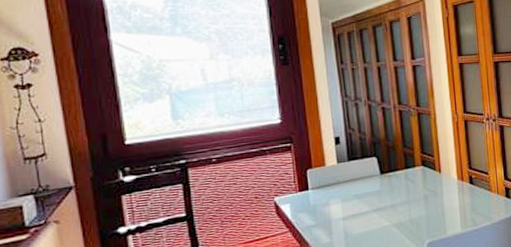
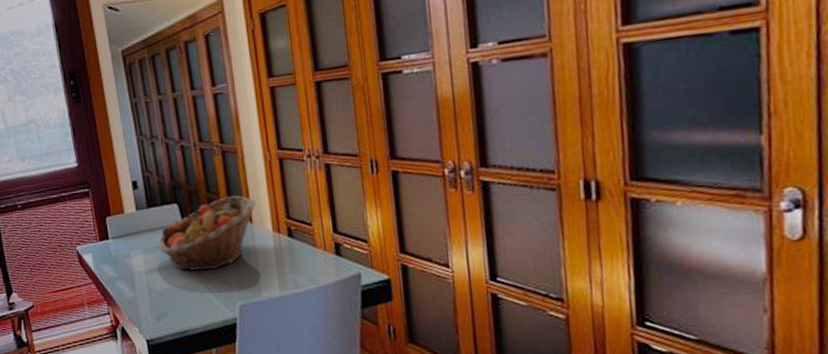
fruit basket: none [357,150,444,216] -> present [158,195,256,271]

